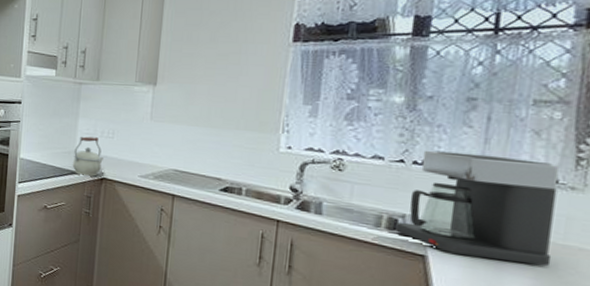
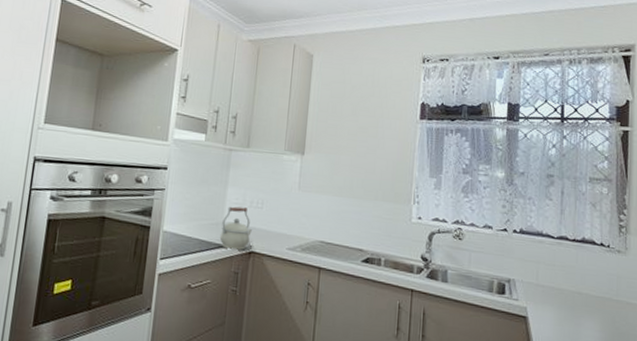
coffee maker: present [395,150,560,267] -> none [504,220,611,320]

